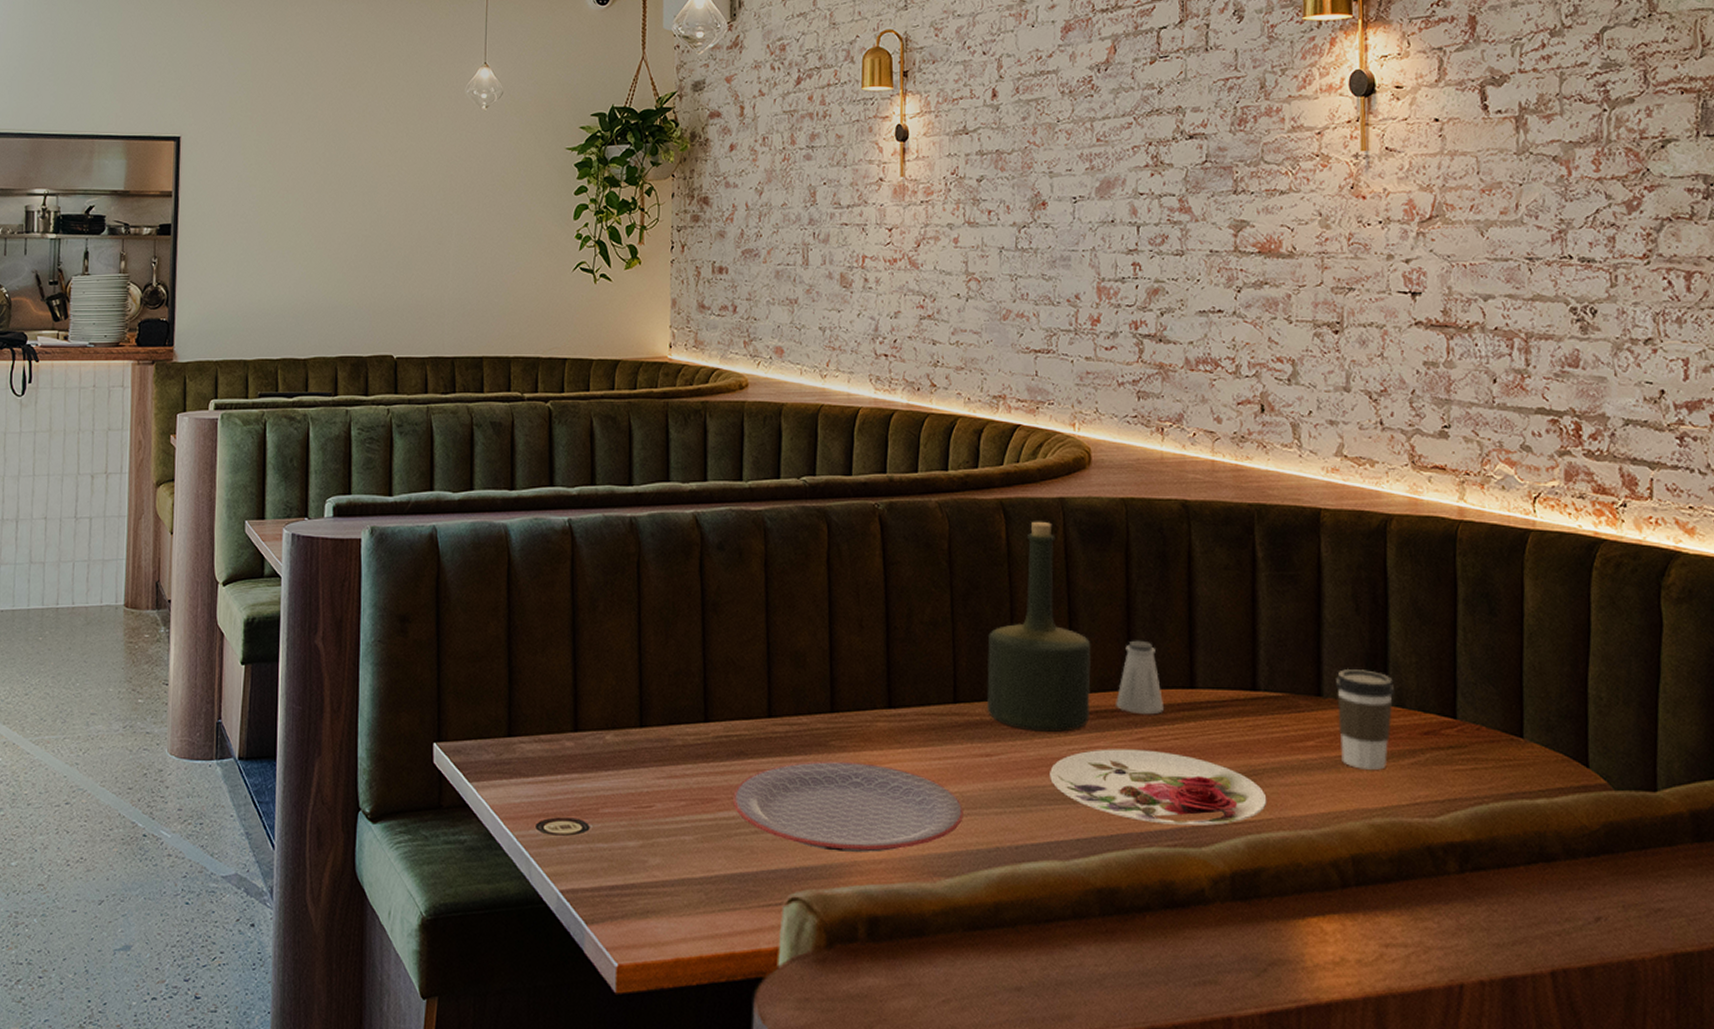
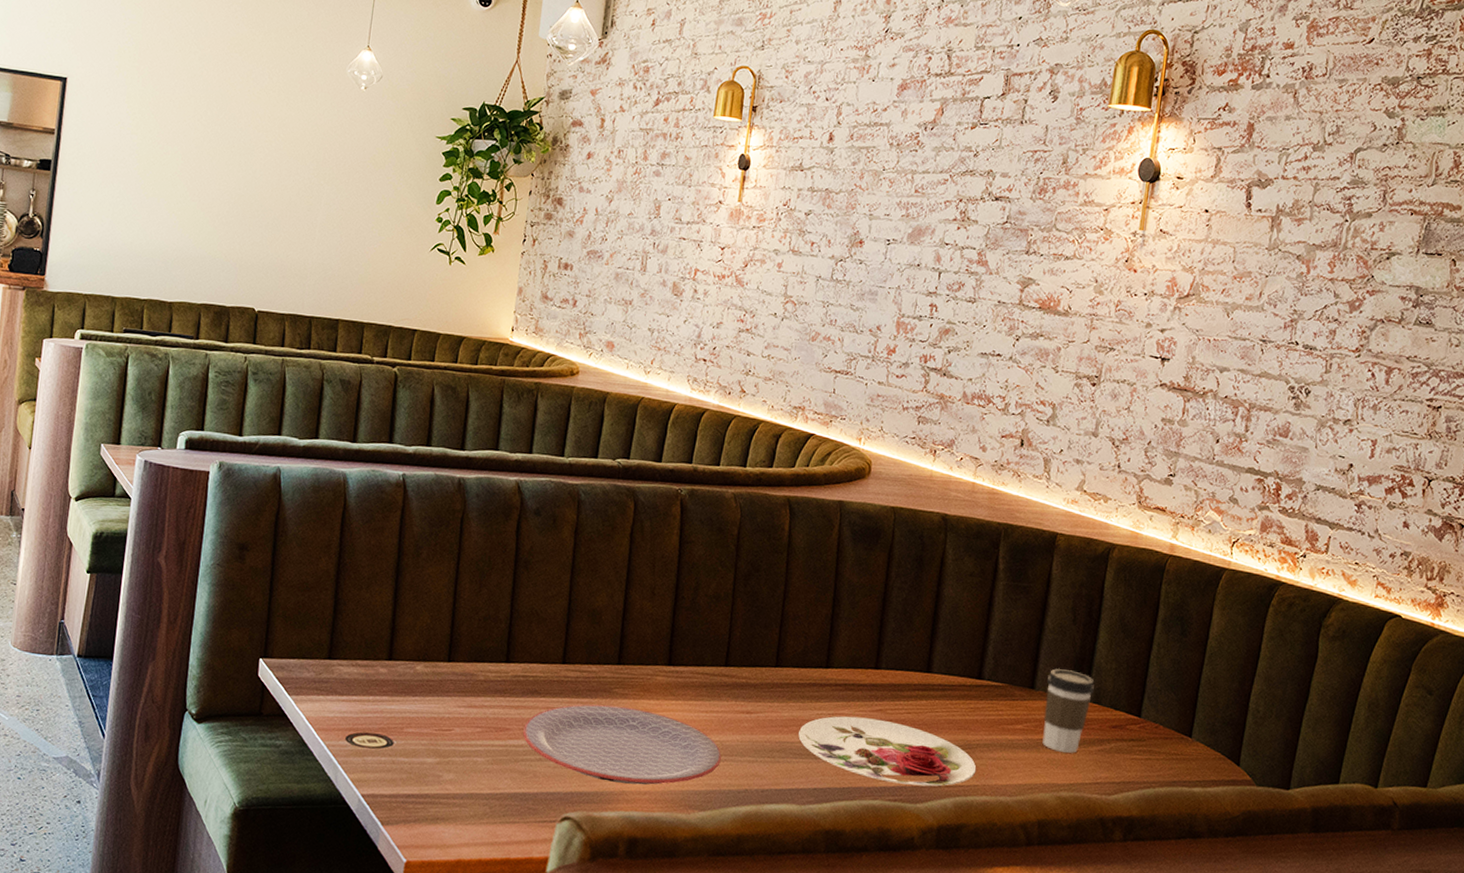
wine bottle: present [986,521,1091,732] -> none [753,518,849,699]
saltshaker: present [1116,640,1163,715] -> none [862,628,903,691]

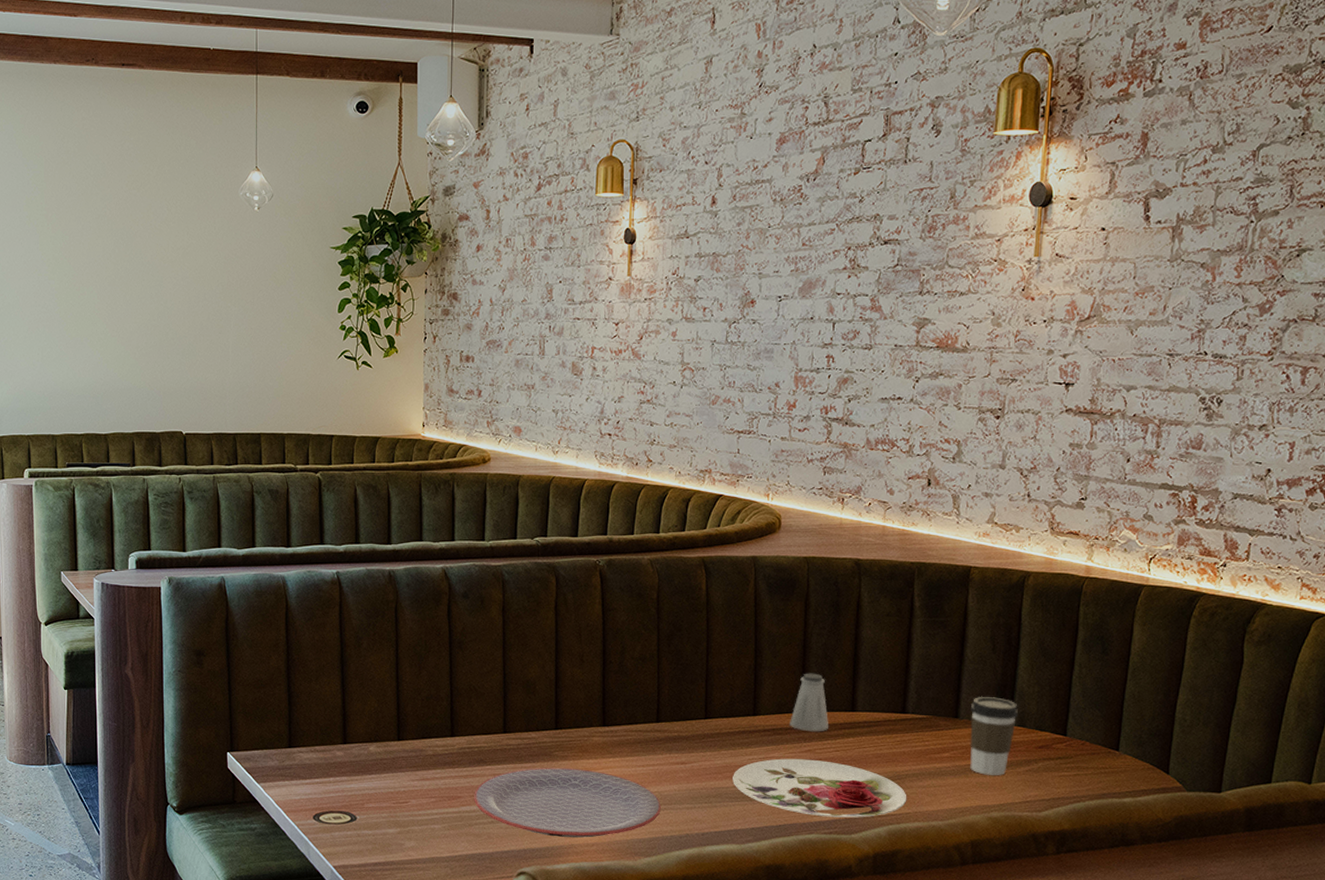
saltshaker: none [862,628,903,691] -> present [790,673,828,732]

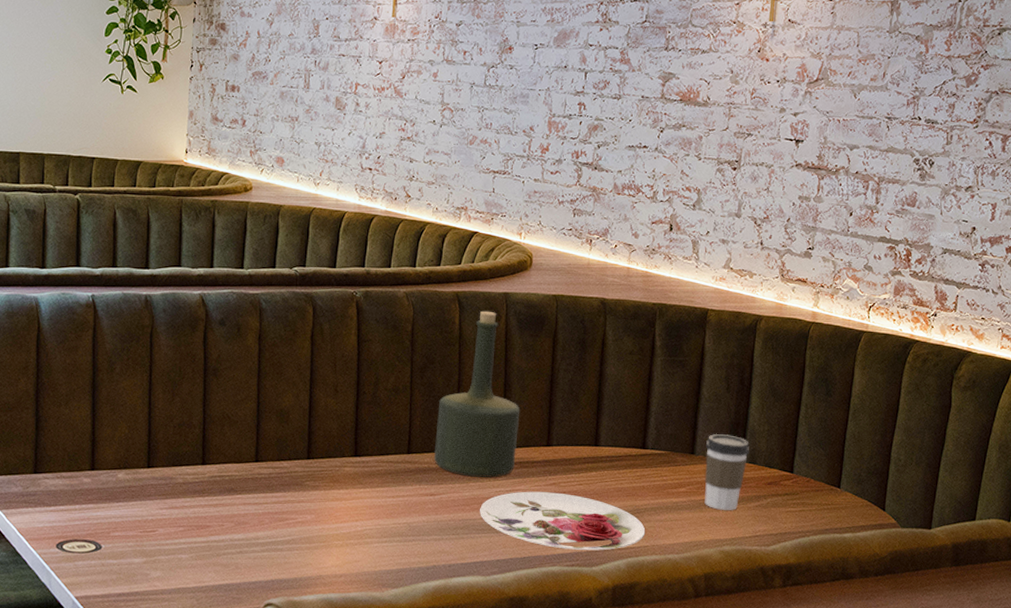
plate: present [474,767,661,838] -> none [223,497,409,569]
wine bottle: none [683,575,772,745] -> present [433,311,520,478]
saltshaker: present [790,673,828,732] -> none [536,407,573,466]

